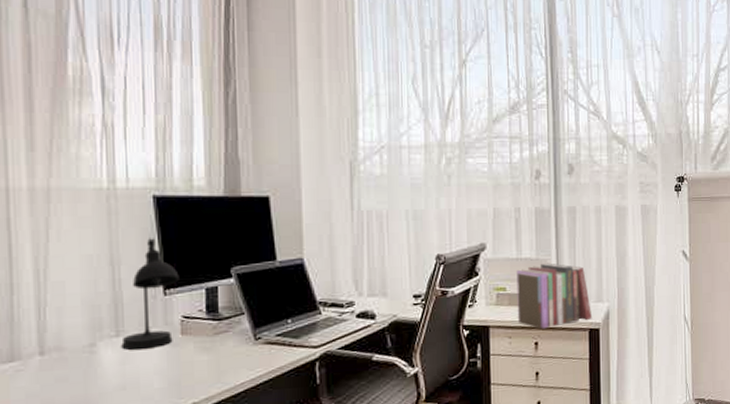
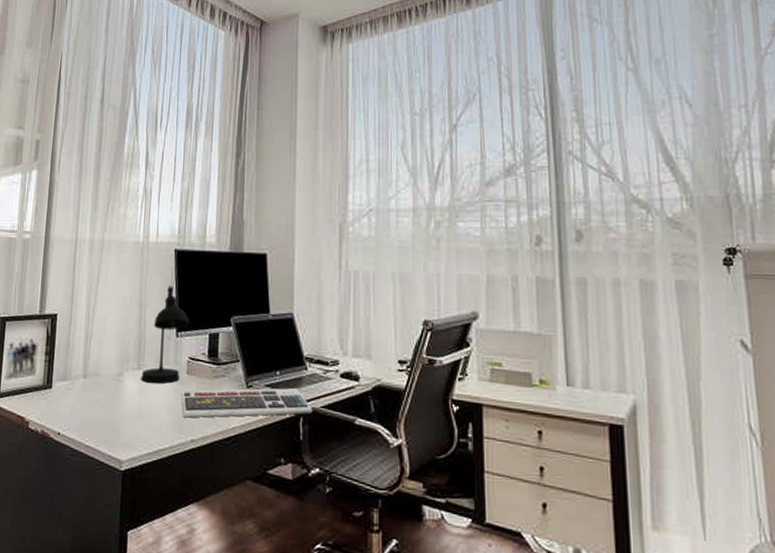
computer keyboard: none [175,334,328,381] -> present [180,388,312,418]
books: present [517,263,593,330] -> none [514,339,614,417]

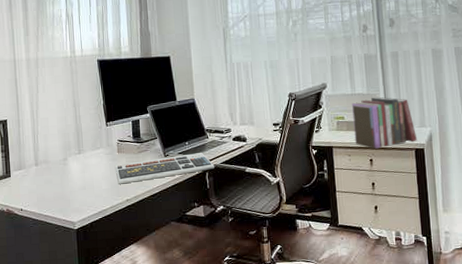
desk lamp: present [141,286,189,384] -> none [82,88,115,163]
books: none [514,339,614,417] -> present [352,96,418,149]

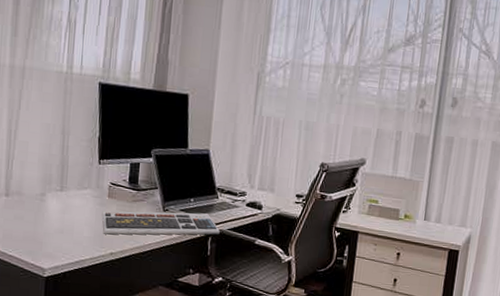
books: present [352,96,418,149] -> none [384,184,455,243]

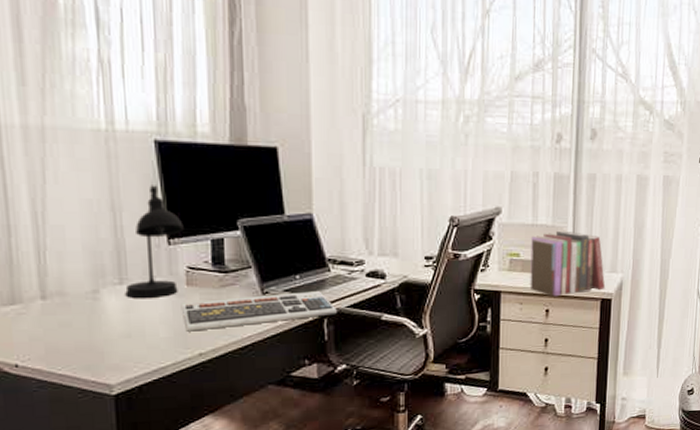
desk lamp: none [63,116,112,205] -> present [125,185,184,298]
books: none [384,184,455,243] -> present [530,230,606,297]

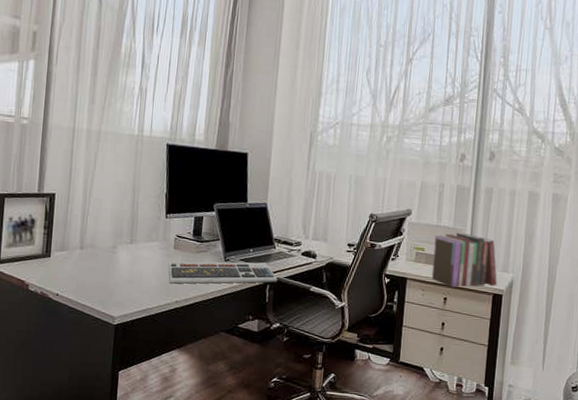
desk lamp: present [125,185,184,298] -> none [133,175,178,256]

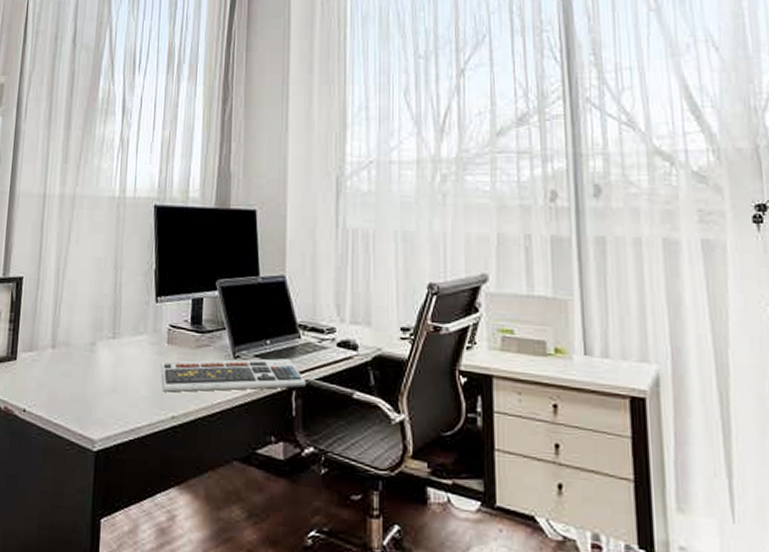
books: present [431,232,498,288] -> none [527,304,635,389]

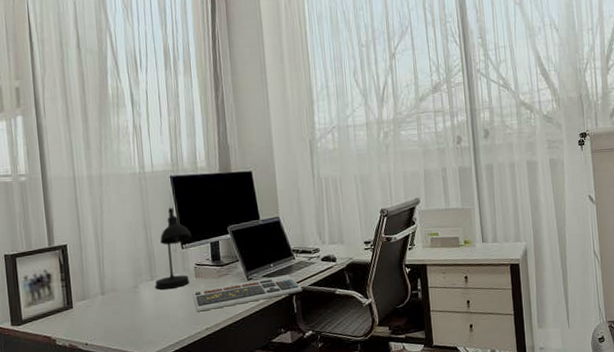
desk lamp: none [116,245,170,354] -> present [155,207,192,290]

